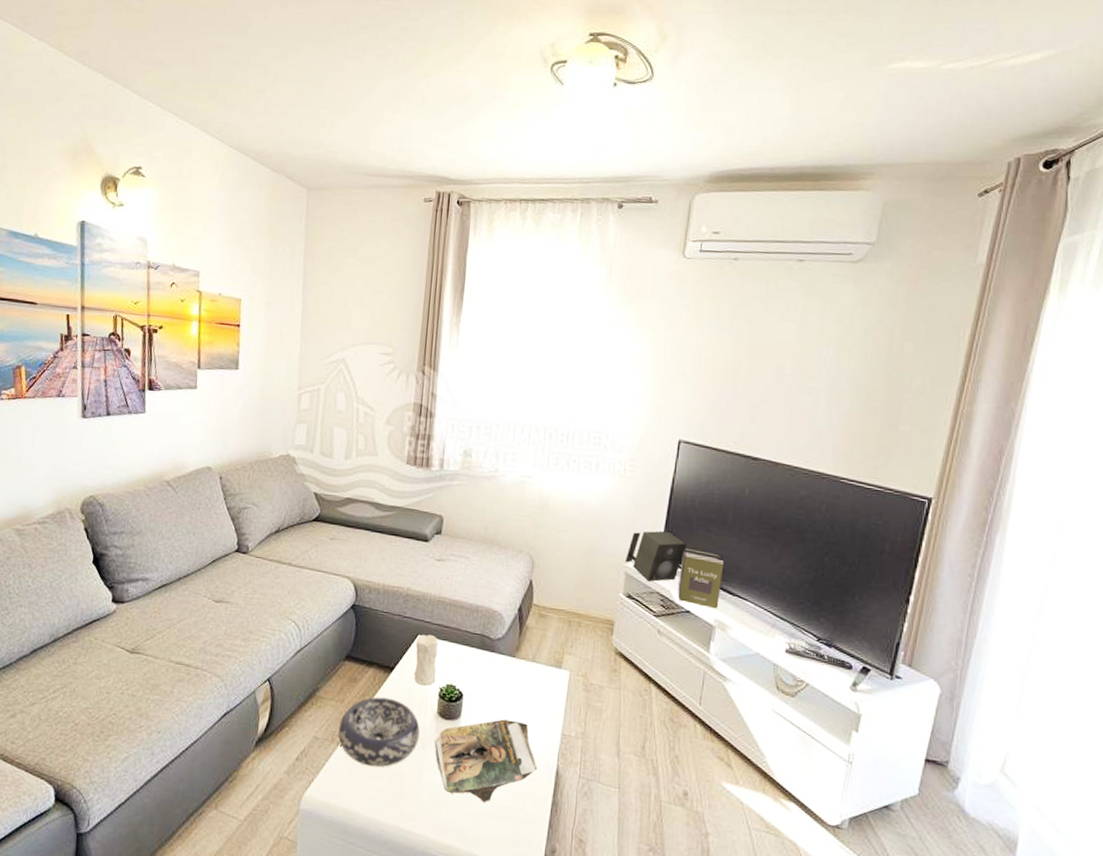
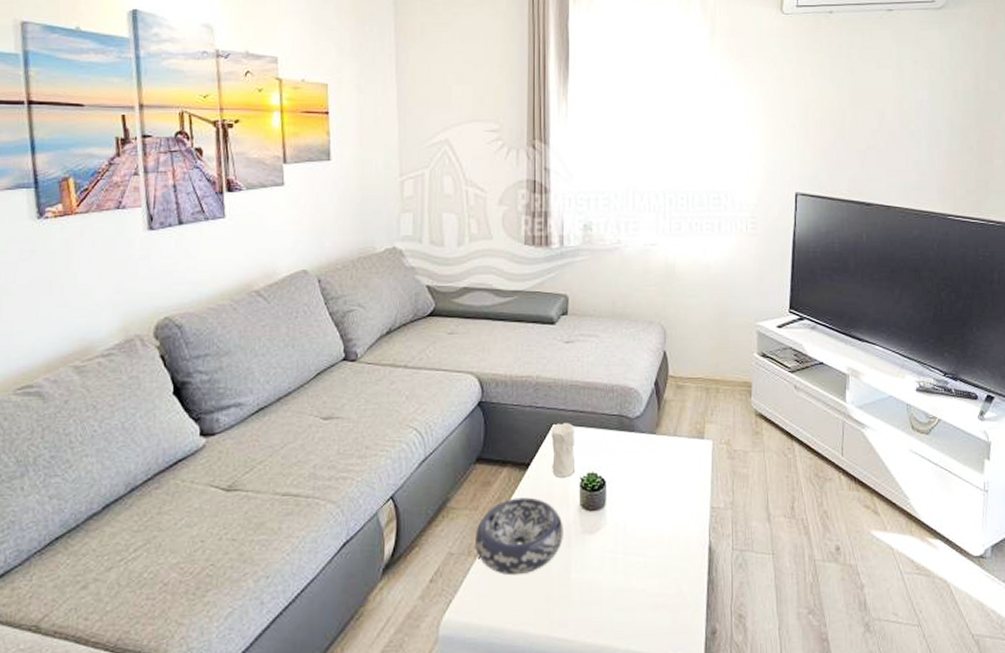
magazine: present [434,719,538,803] -> none [580,500,690,594]
speaker: present [625,530,687,582] -> none [756,285,814,337]
books: present [678,547,723,609] -> none [809,299,850,357]

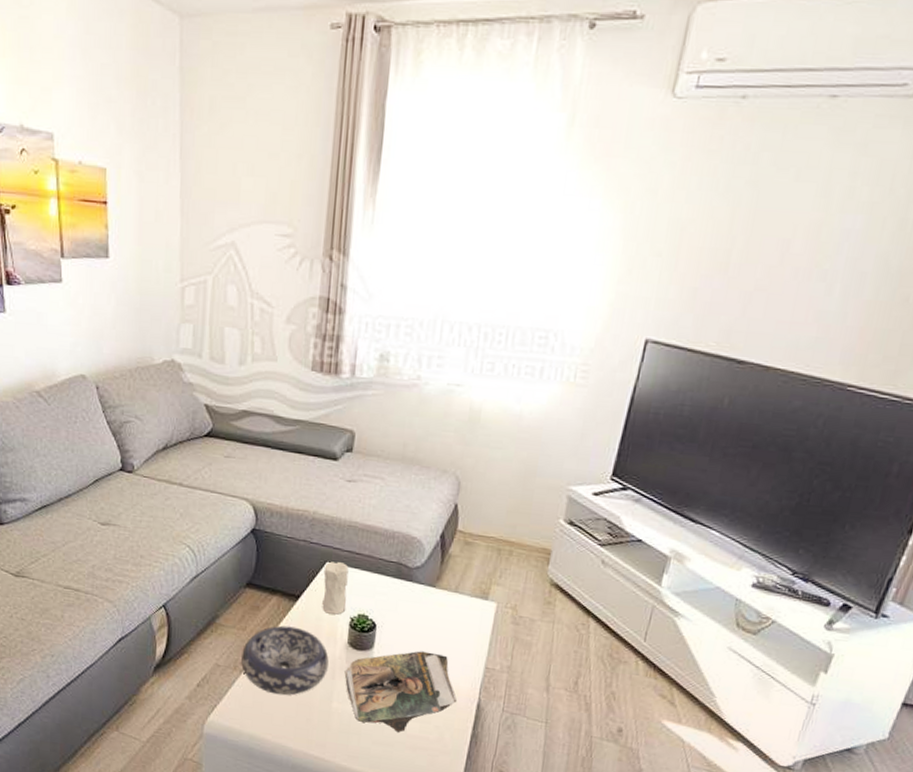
magazine: none [580,500,690,594] -> present [344,651,458,733]

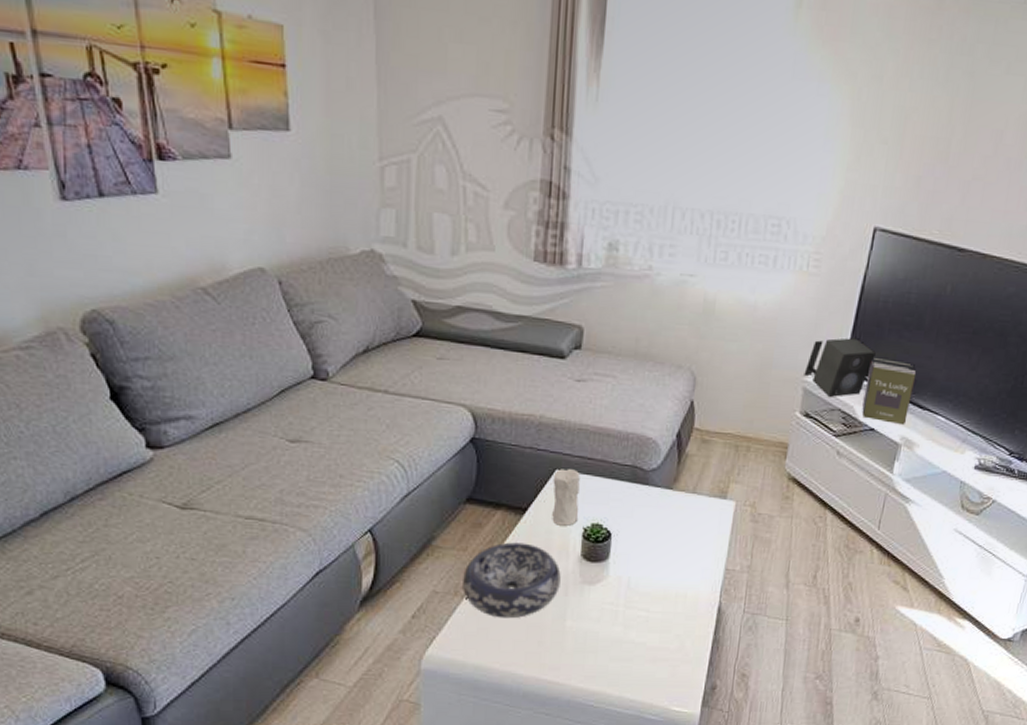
magazine: present [344,651,458,733] -> none [578,557,698,647]
speaker: none [569,448,645,507] -> present [804,338,876,397]
books: none [629,468,688,539] -> present [862,357,916,426]

